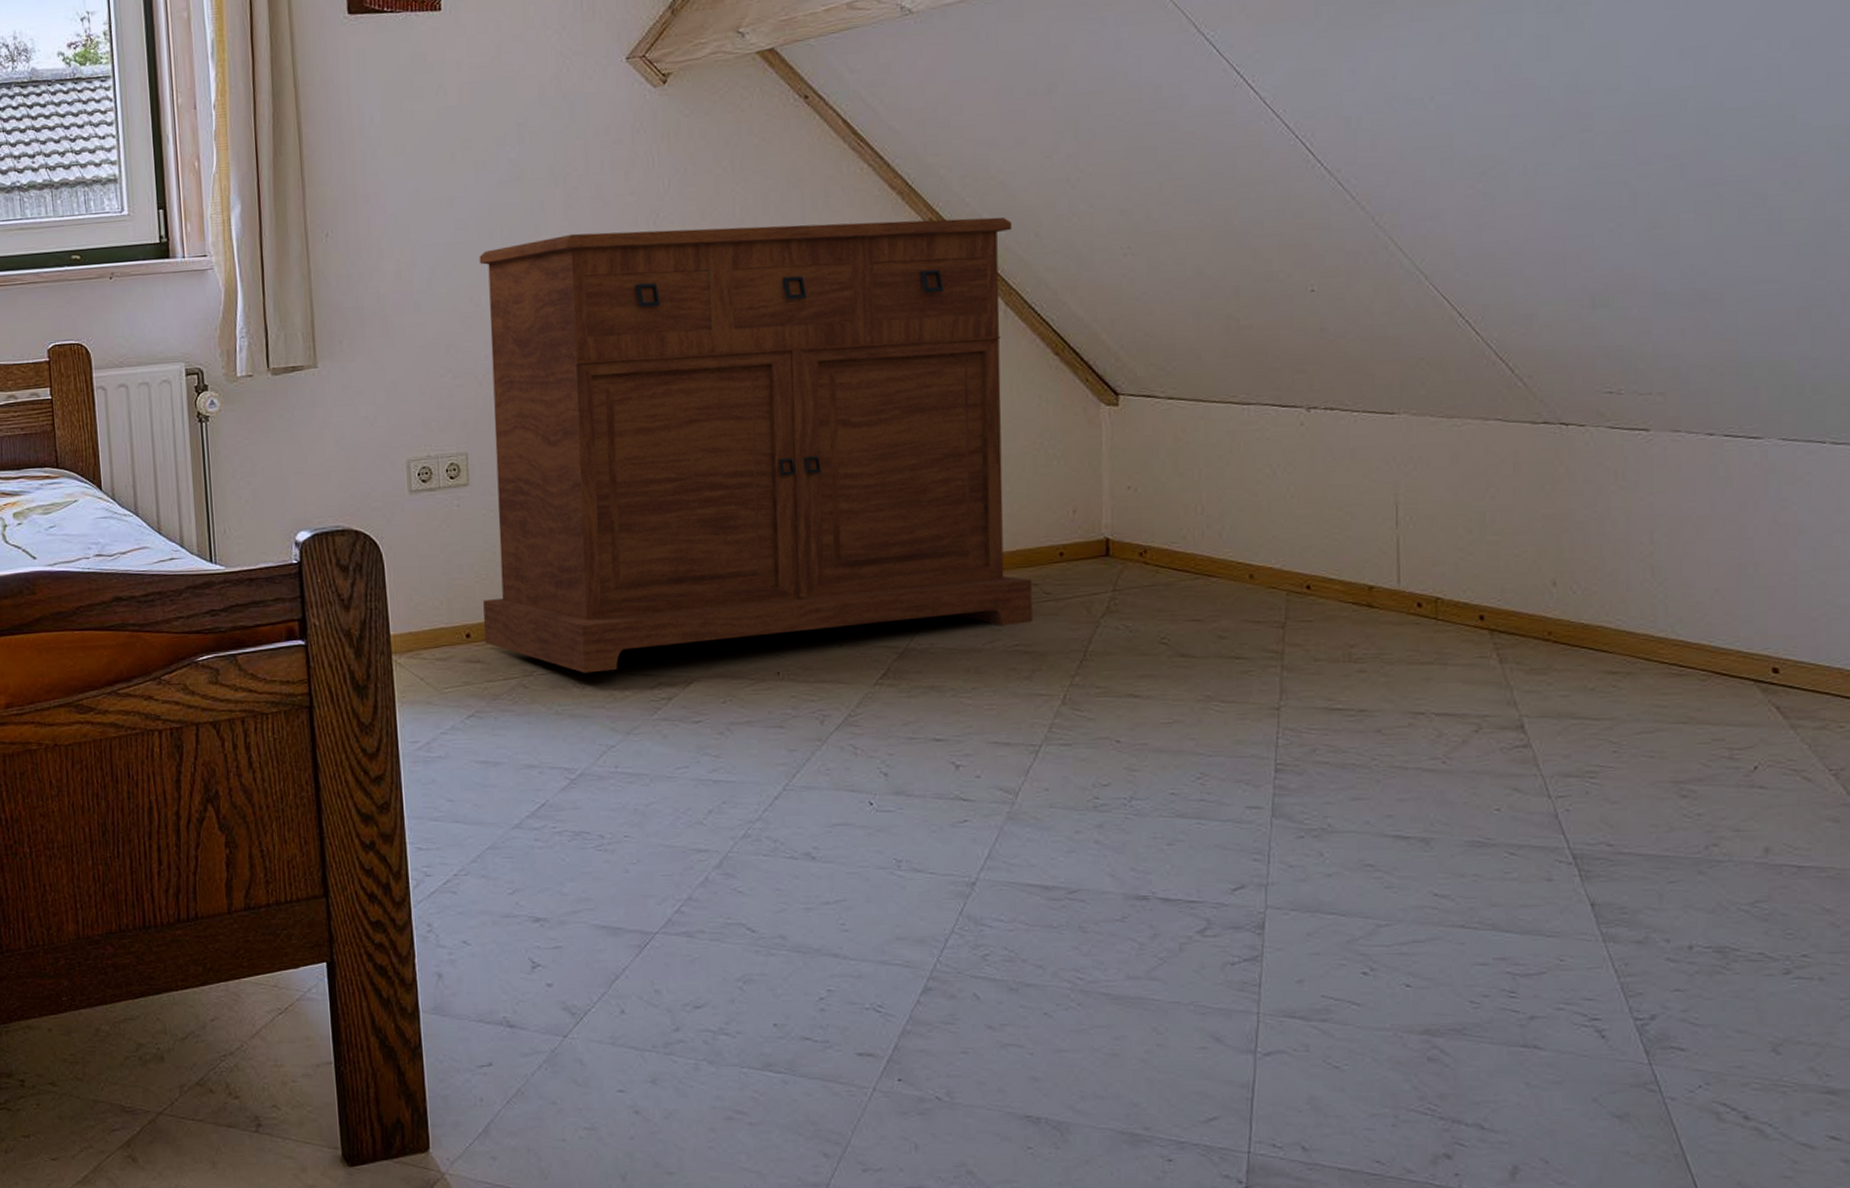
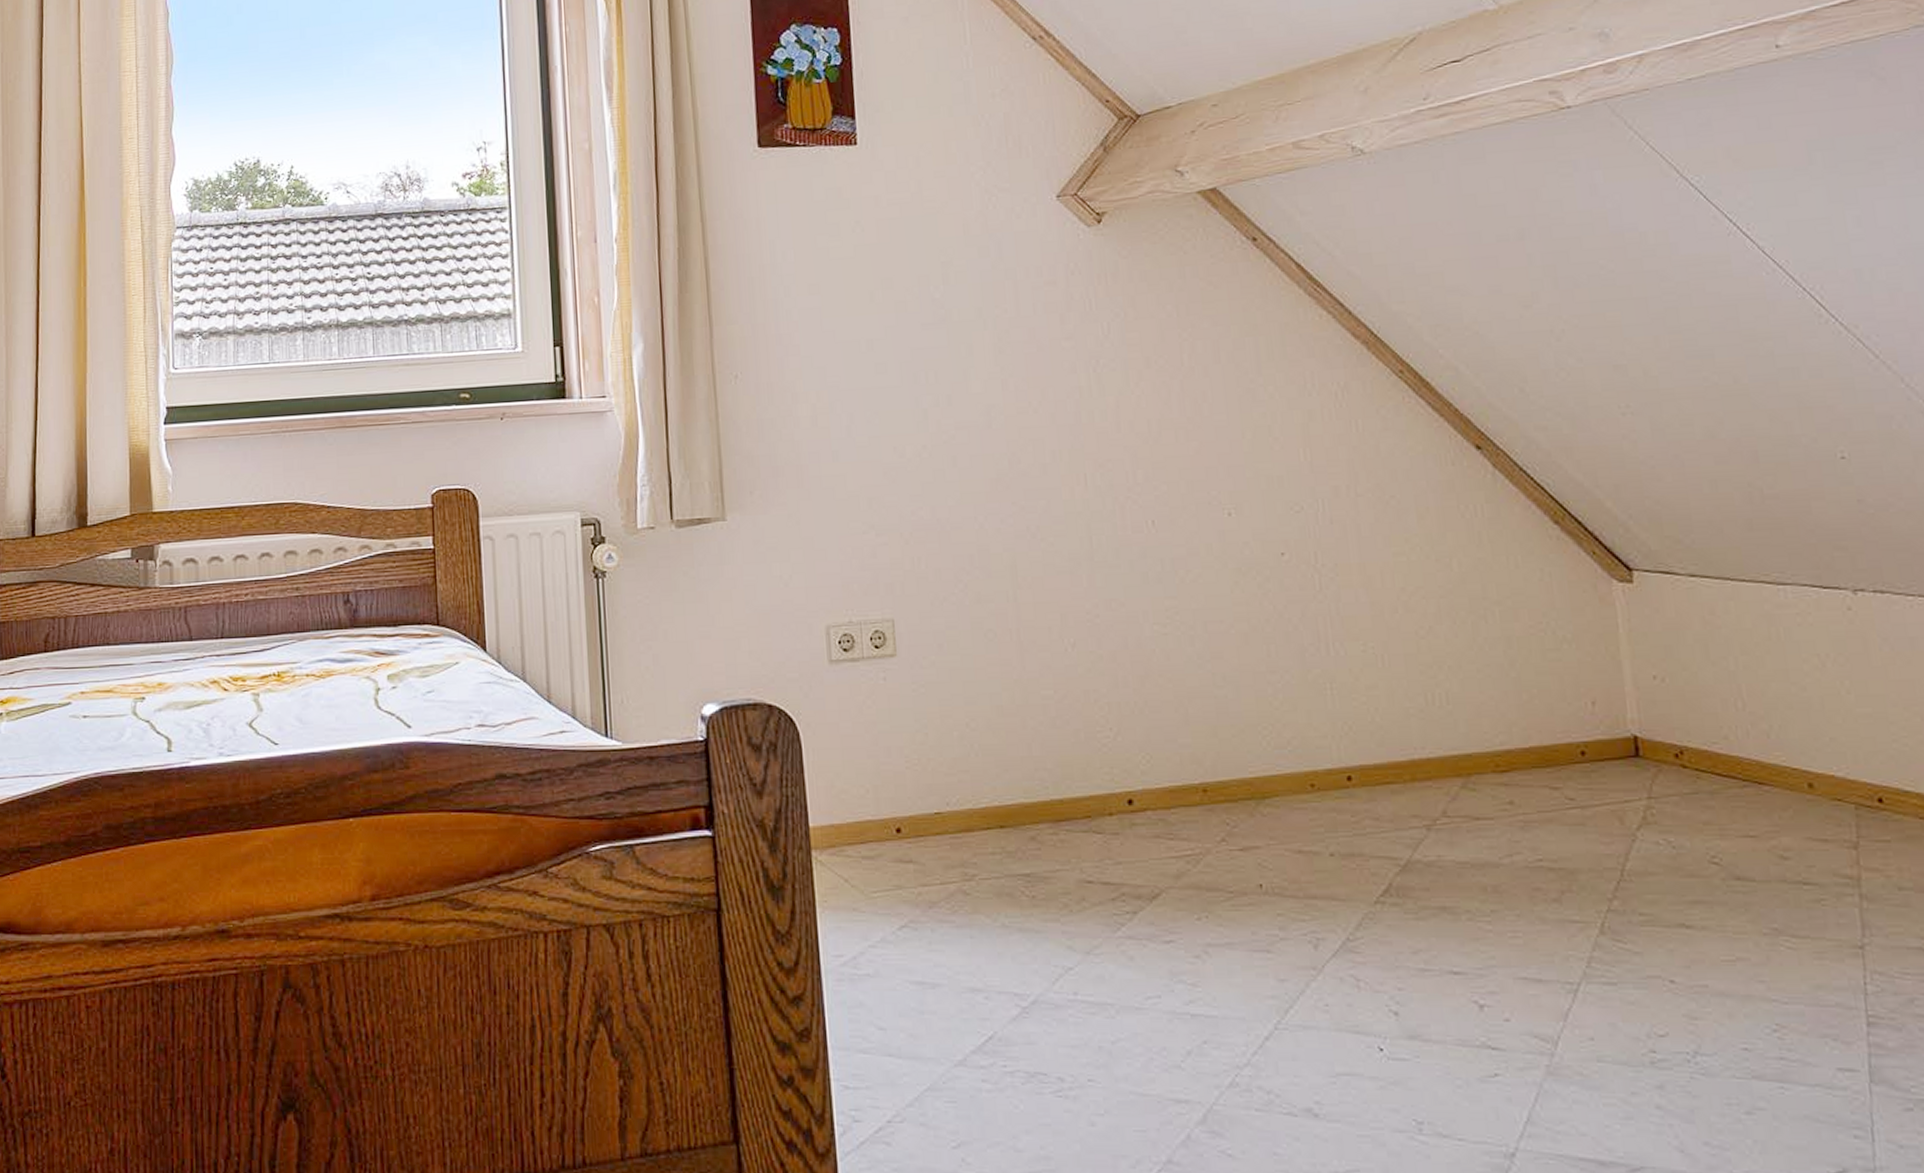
sideboard: present [479,217,1033,674] -> none [902,370,1556,879]

